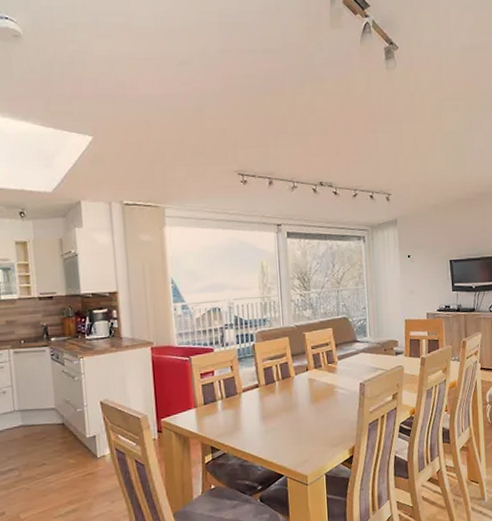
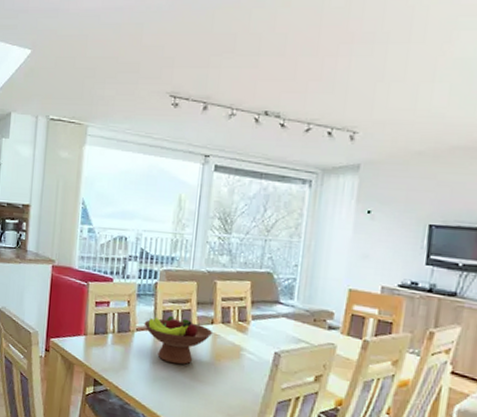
fruit bowl: none [248,371,309,414] -> present [144,315,213,365]

